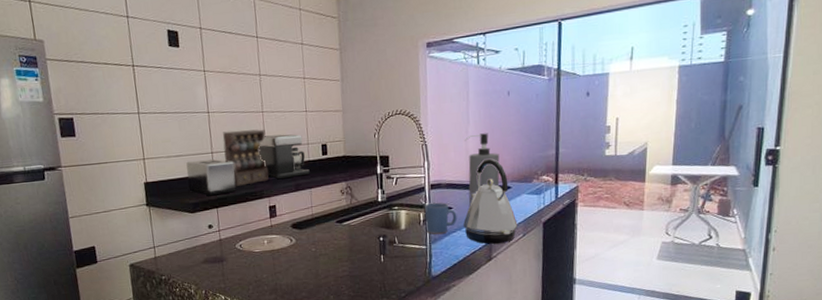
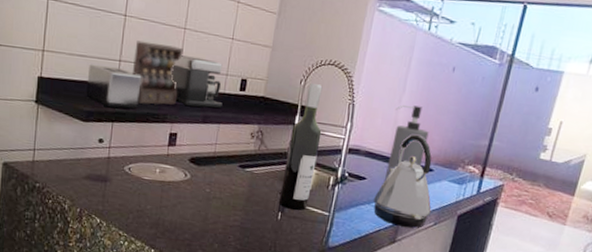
bottle: none [376,134,405,251] -> present [278,83,323,210]
mug: present [425,202,457,235] -> none [333,167,370,205]

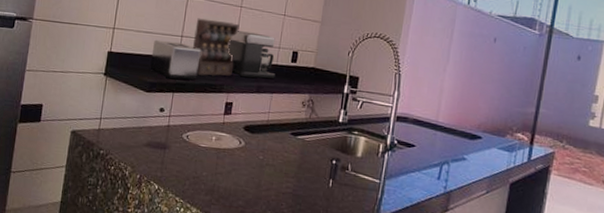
bottle: present [278,83,323,210] -> none [329,55,370,178]
kettle: present [373,134,432,228] -> none [424,102,483,196]
soap dispenser: present [384,104,429,181] -> none [433,74,475,148]

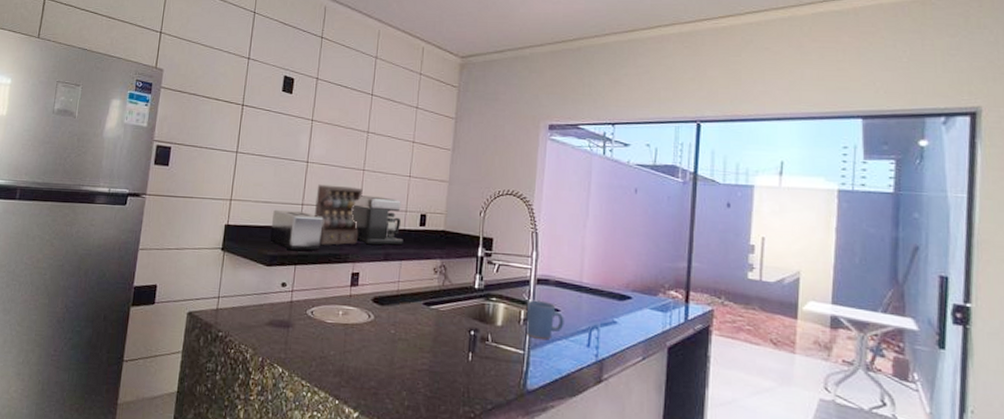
mug: none [383,135,419,172] -> present [525,300,564,340]

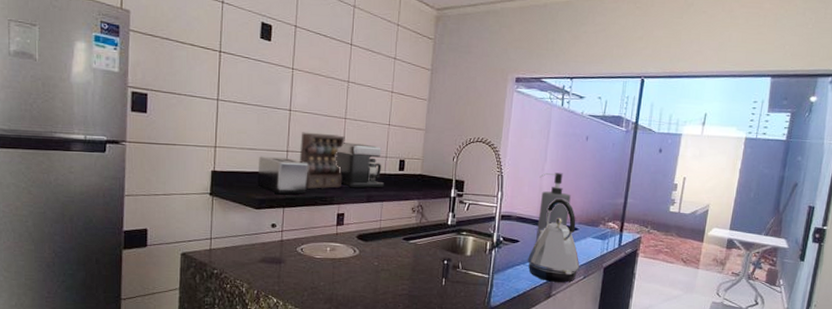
mug: present [525,300,564,340] -> none [490,233,523,266]
kettle: none [571,260,637,364] -> present [528,198,580,282]
soap dispenser: none [579,229,620,312] -> present [535,172,571,242]

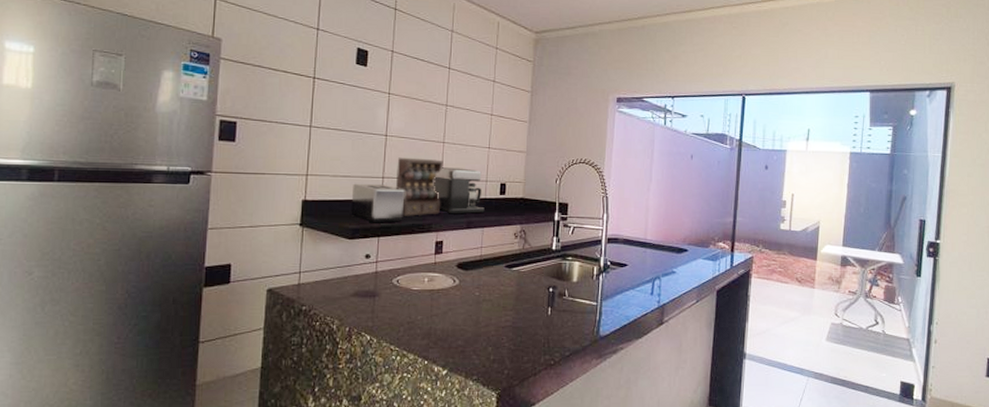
kettle: present [528,198,580,282] -> none [637,218,692,307]
soap dispenser: present [535,172,571,242] -> none [644,192,679,265]

